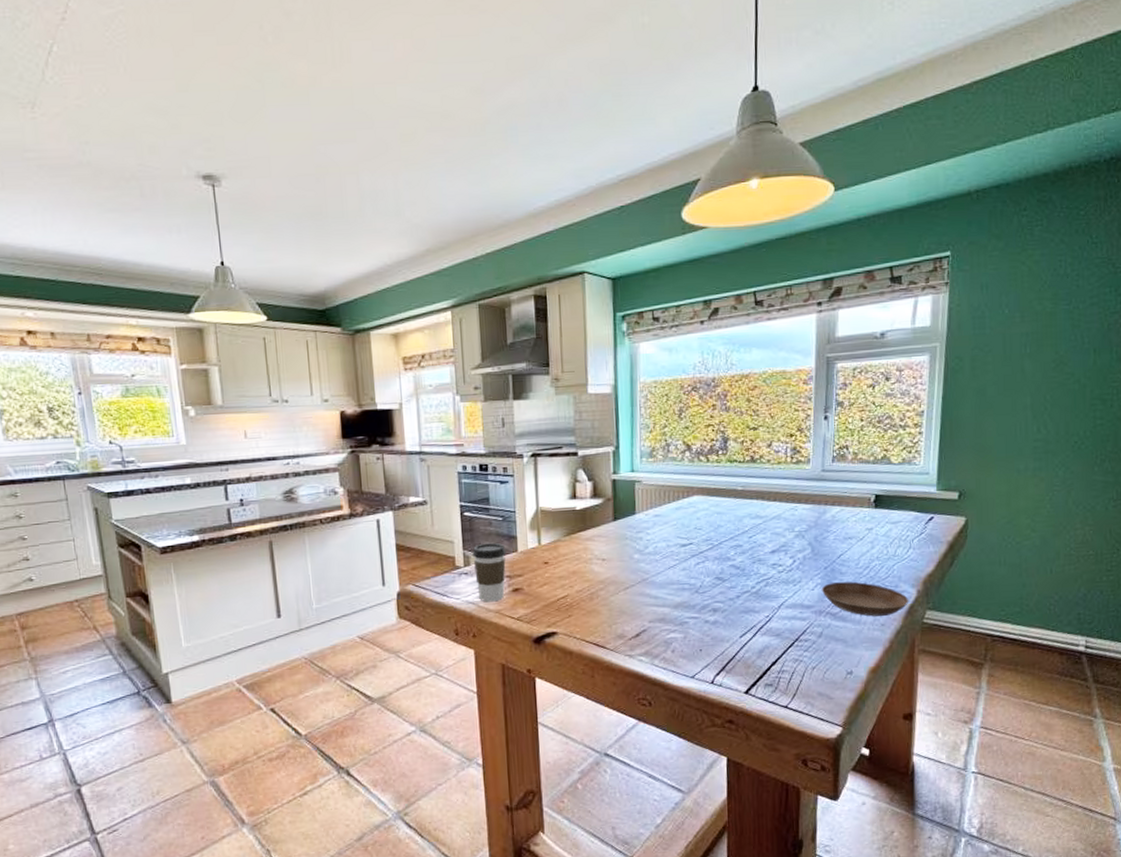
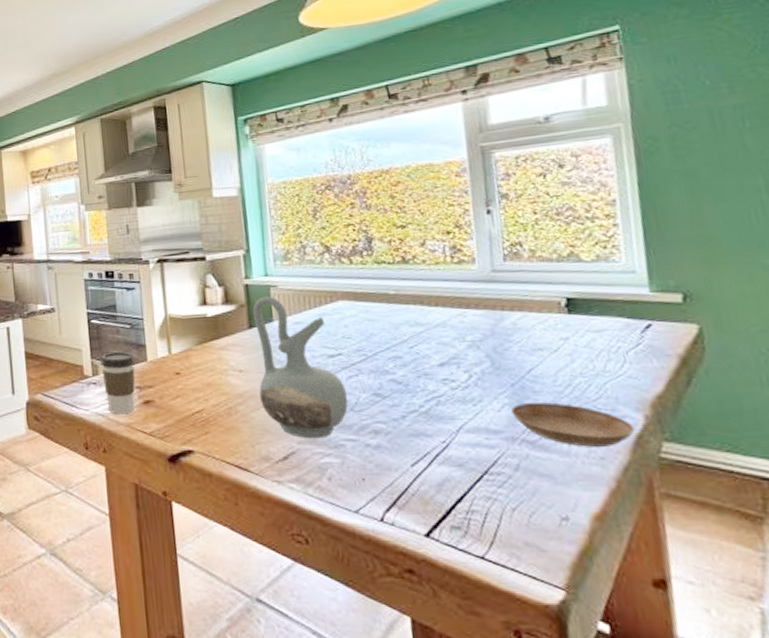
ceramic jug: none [618,490,695,618] -> present [252,296,348,439]

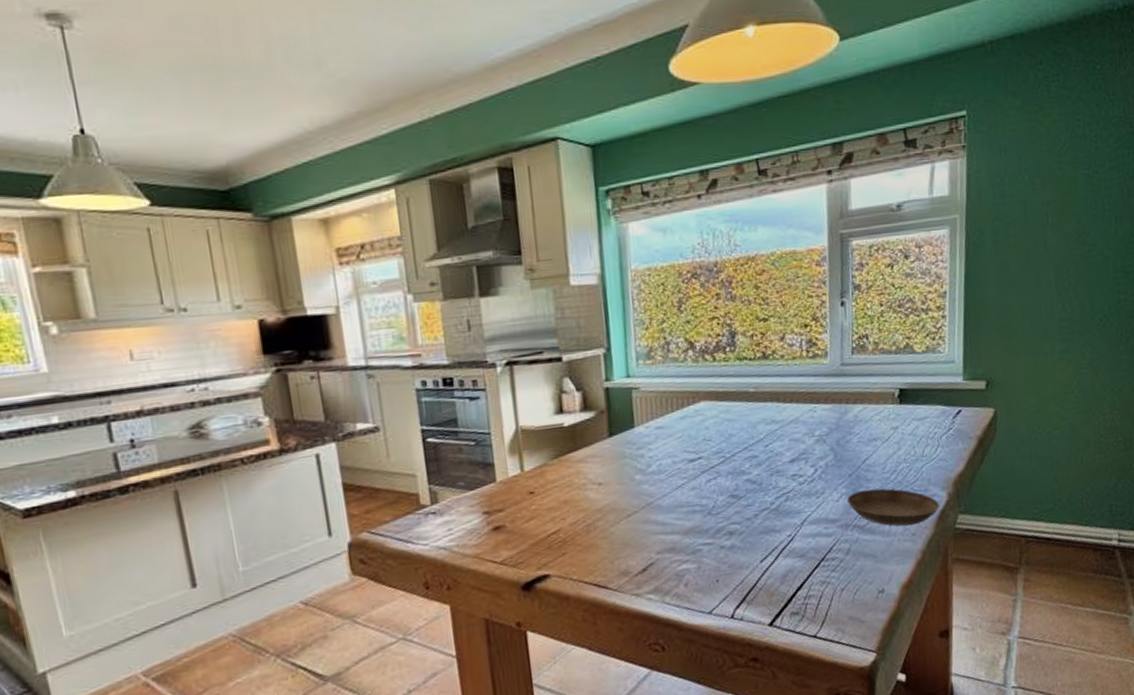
coffee cup: present [100,351,136,415] -> none [440,472,483,546]
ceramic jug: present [252,296,348,439] -> none [613,399,706,548]

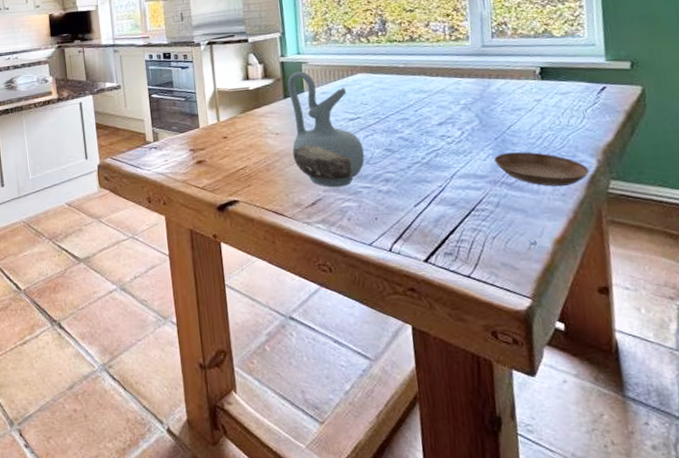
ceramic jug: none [613,399,706,548] -> present [287,71,365,188]

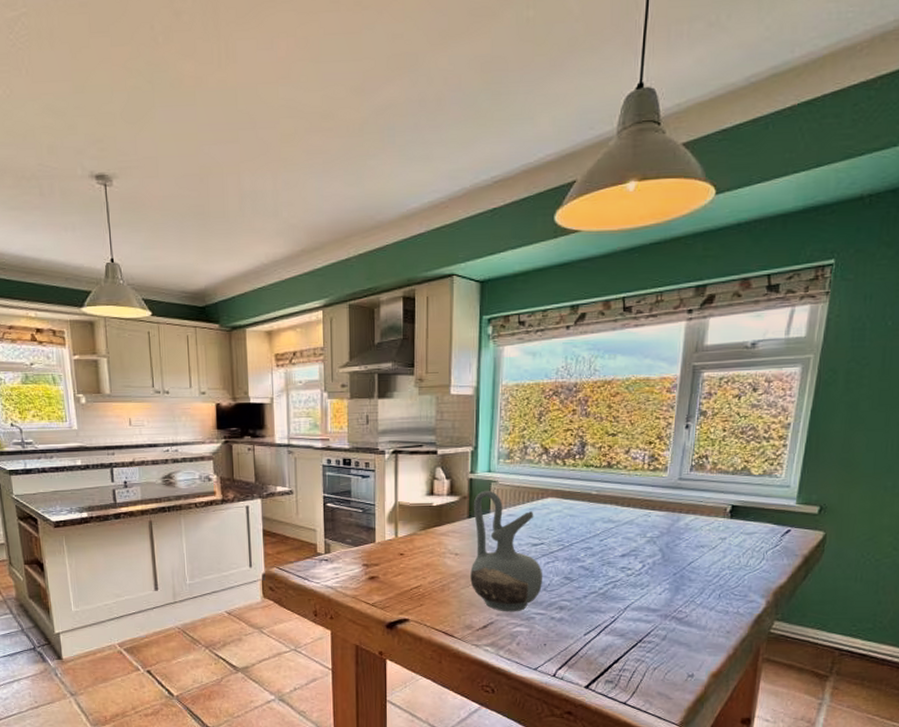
saucer: present [494,151,590,187] -> none [669,589,758,624]

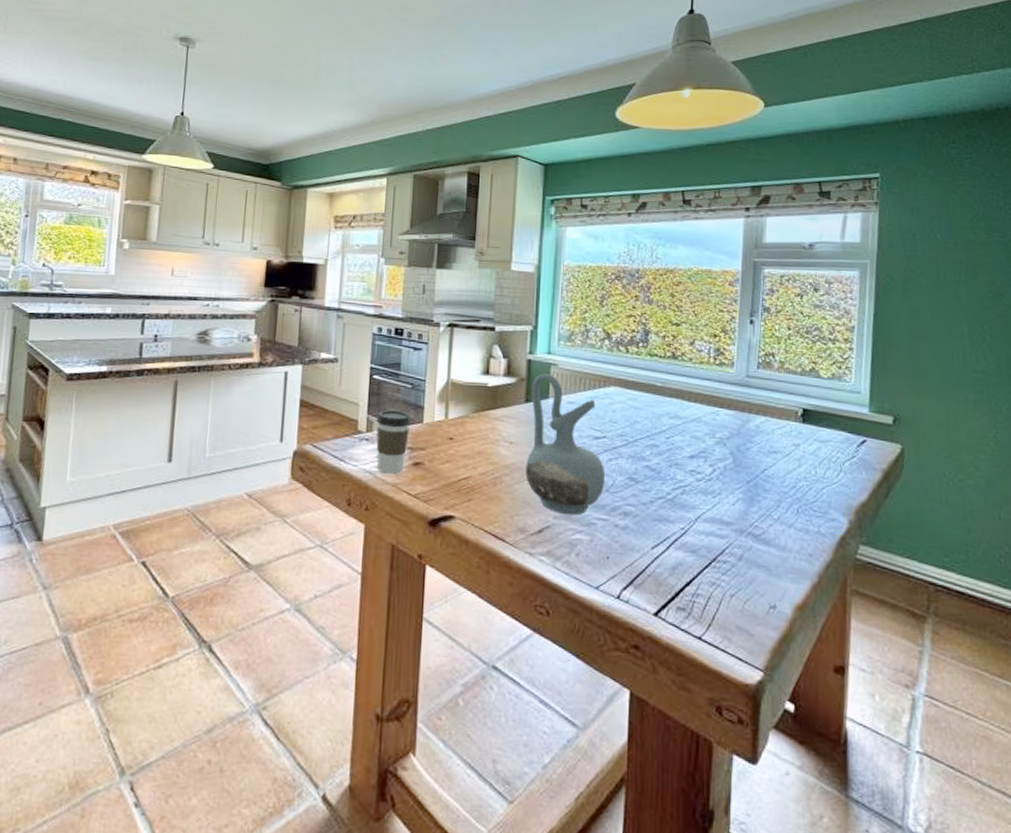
coffee cup: none [333,533,365,588] -> present [376,409,411,474]

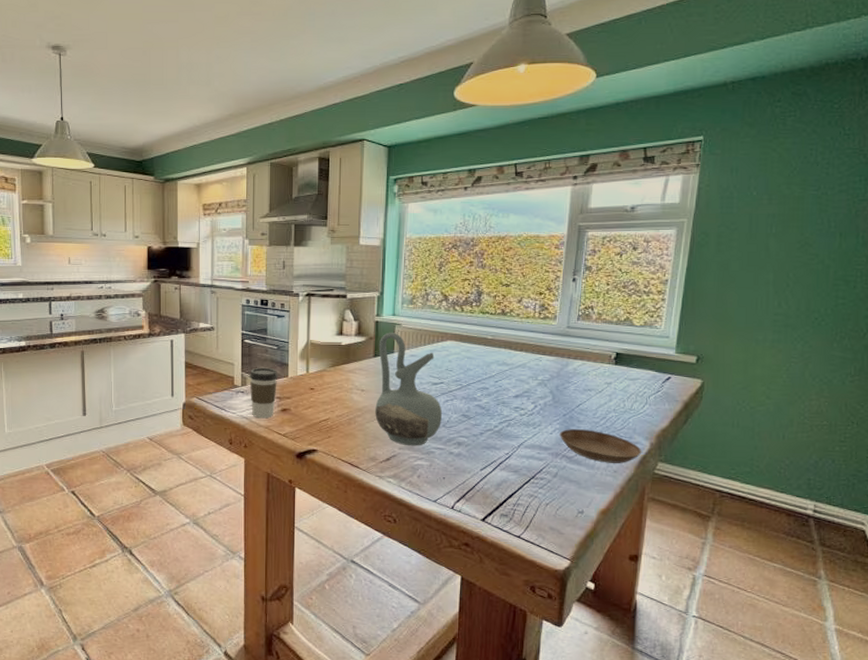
saucer: none [744,499,840,545] -> present [560,429,642,463]

